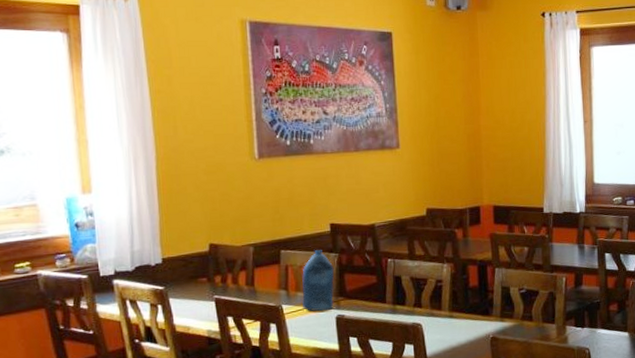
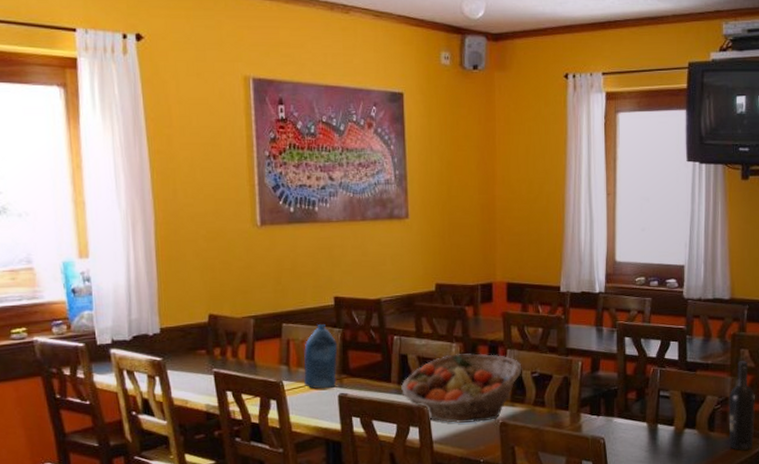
fruit basket: none [396,272,510,339] -> present [401,353,522,423]

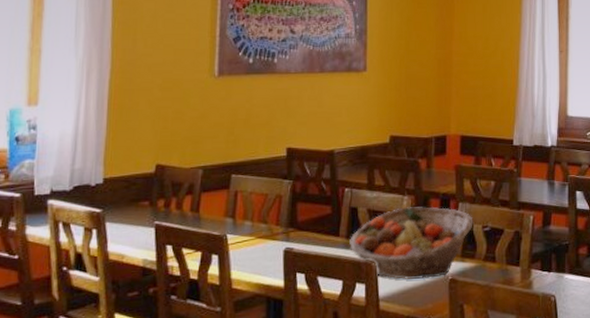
bottle: present [304,324,338,389] -> none [249,176,287,244]

